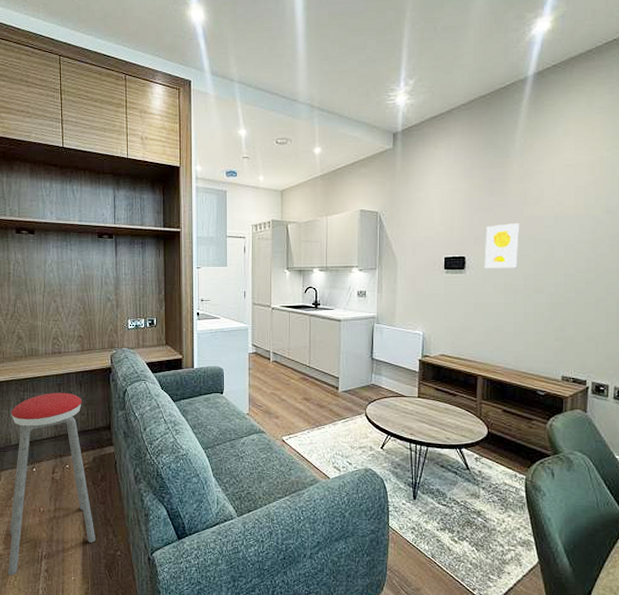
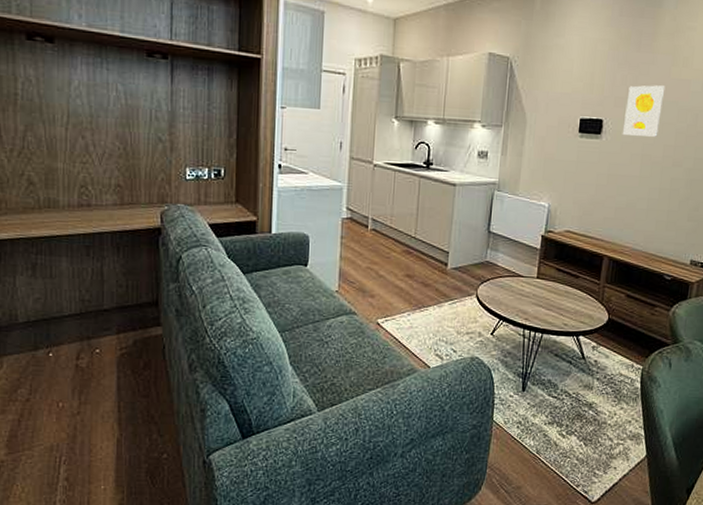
music stool: present [8,392,95,575] -> none [13,256,134,486]

